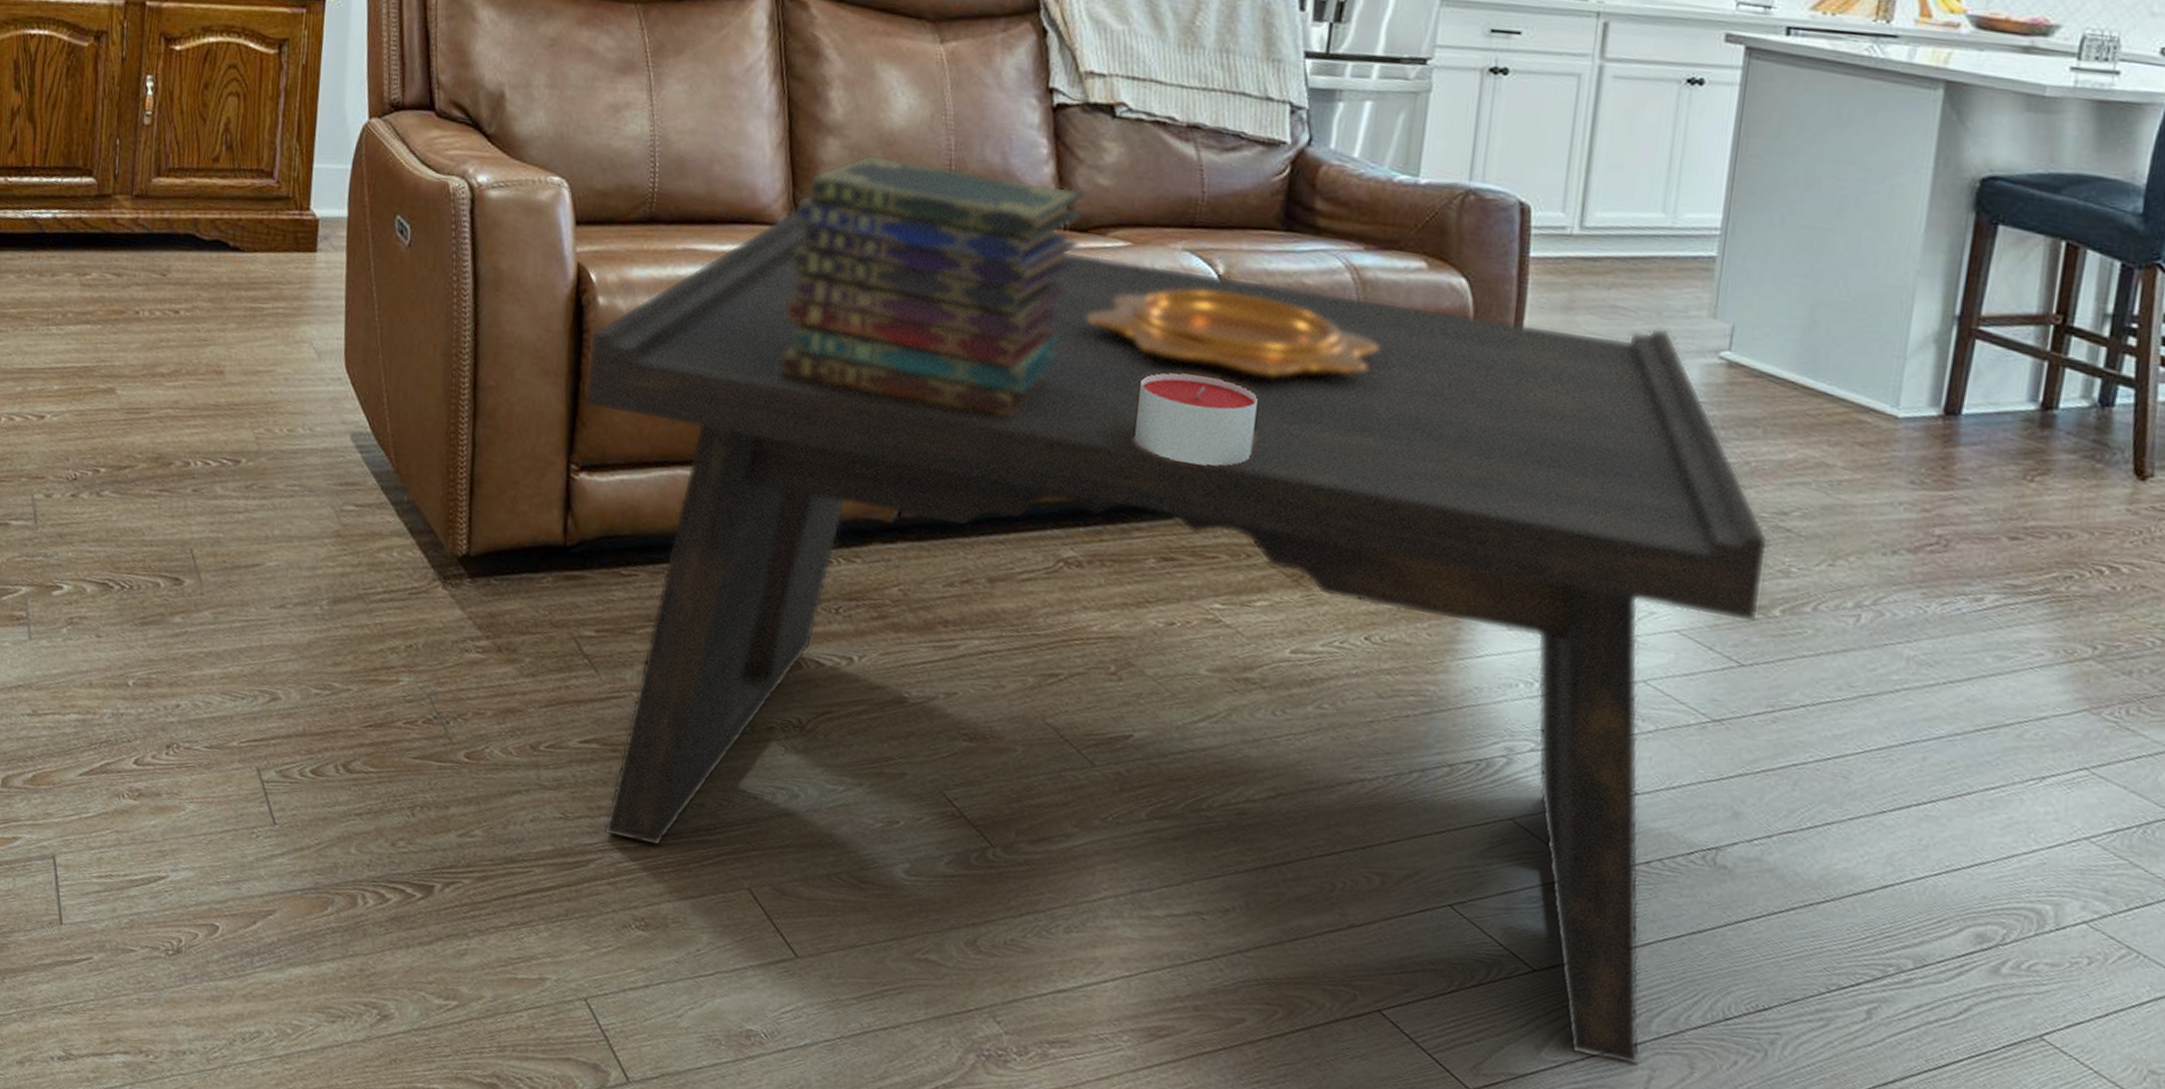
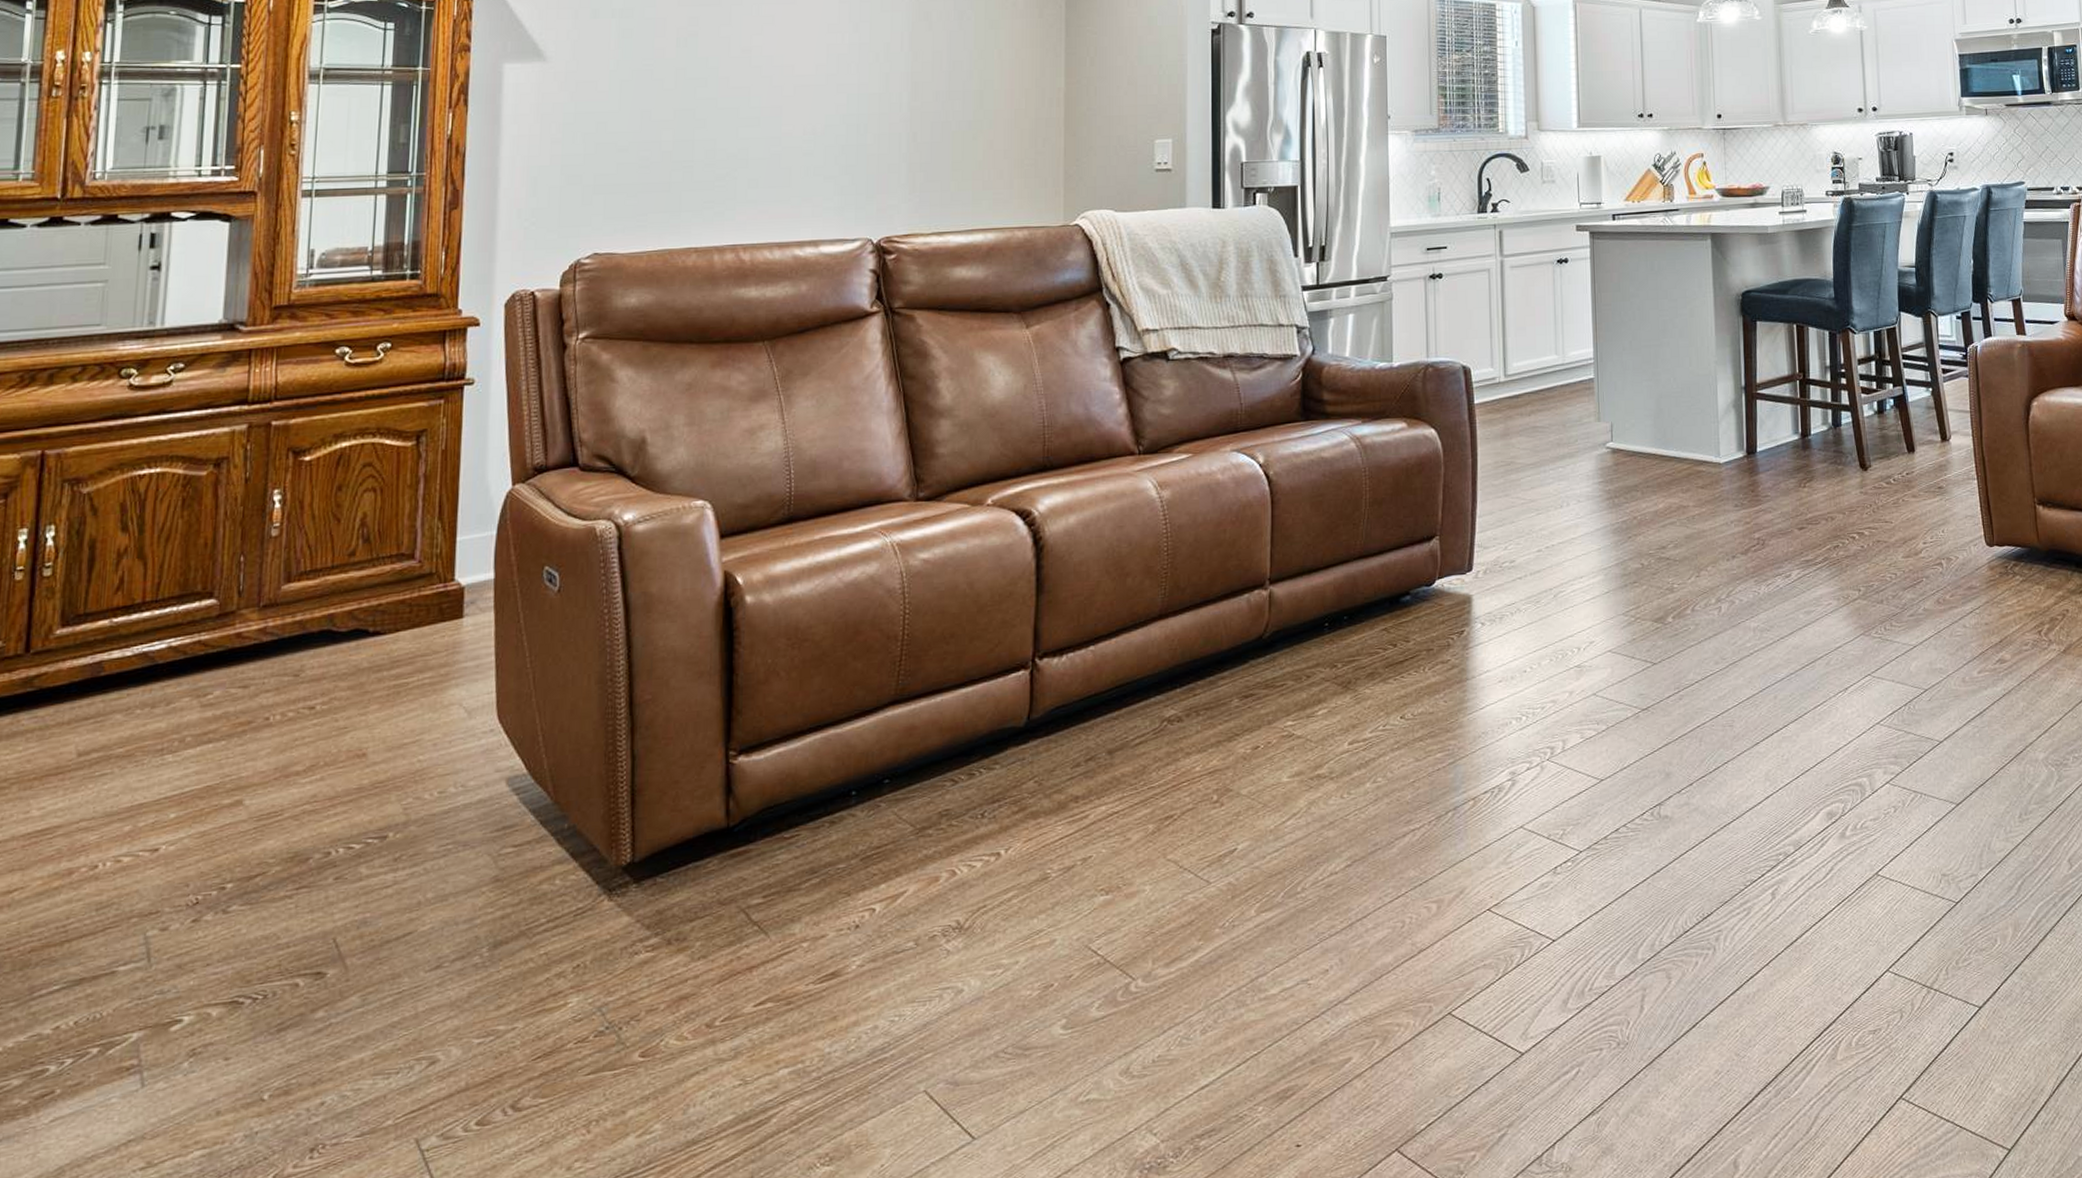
coffee table: present [584,209,1769,1067] -> none [739,435,1659,1085]
book stack: present [780,154,1082,420] -> none [915,421,1151,626]
decorative bowl: present [1086,289,1379,379] -> none [1163,474,1381,539]
candle: present [1134,372,1258,467] -> none [1211,544,1300,617]

